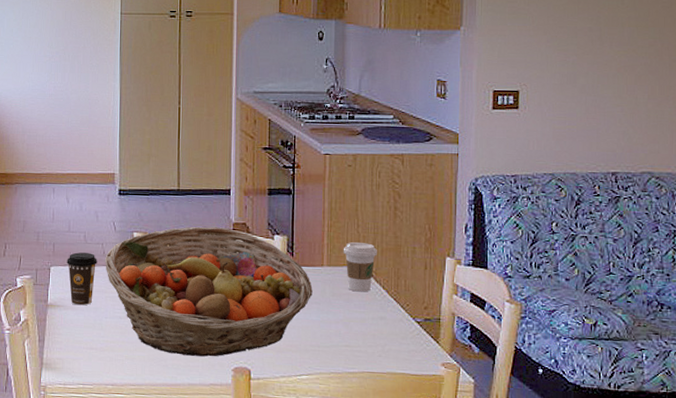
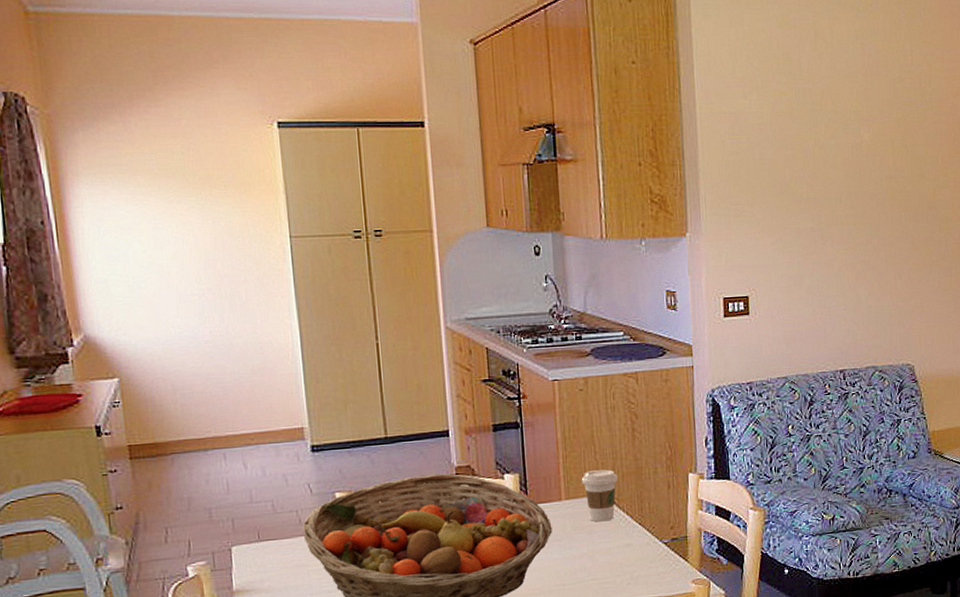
coffee cup: present [67,252,97,306] -> none [252,523,293,587]

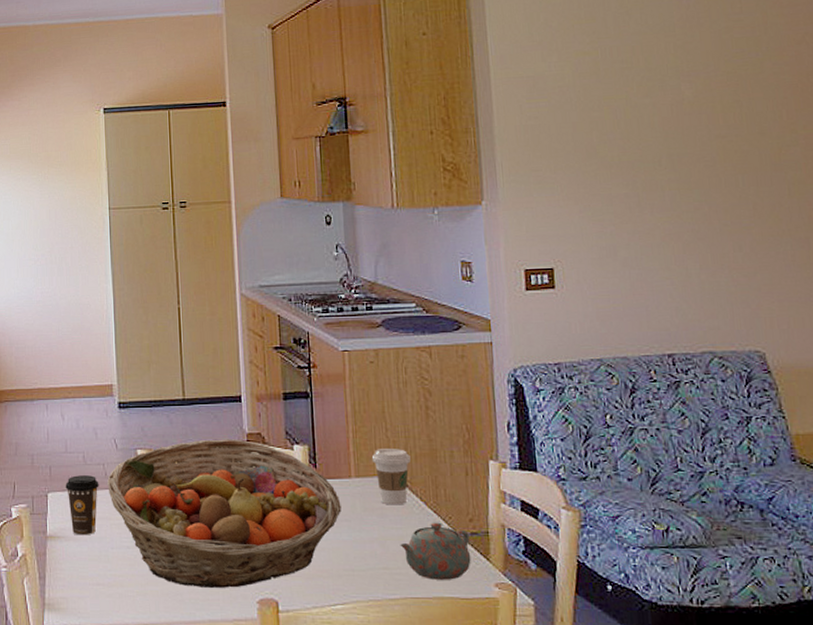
coffee cup: none [252,523,293,587] -> present [65,475,99,536]
teapot: none [608,532,672,584] -> present [400,522,471,580]

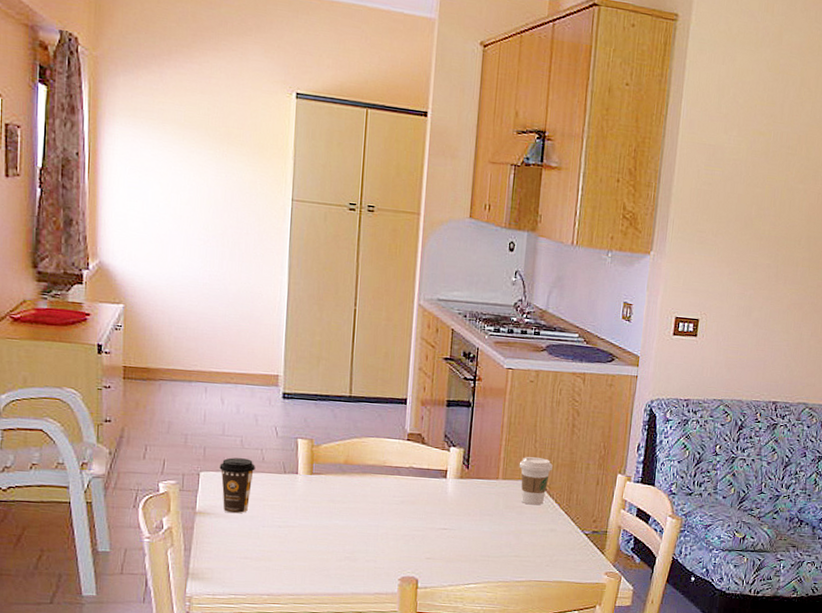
fruit basket: present [107,439,342,588] -> none [264,435,486,567]
teapot: present [400,522,471,580] -> none [532,521,591,568]

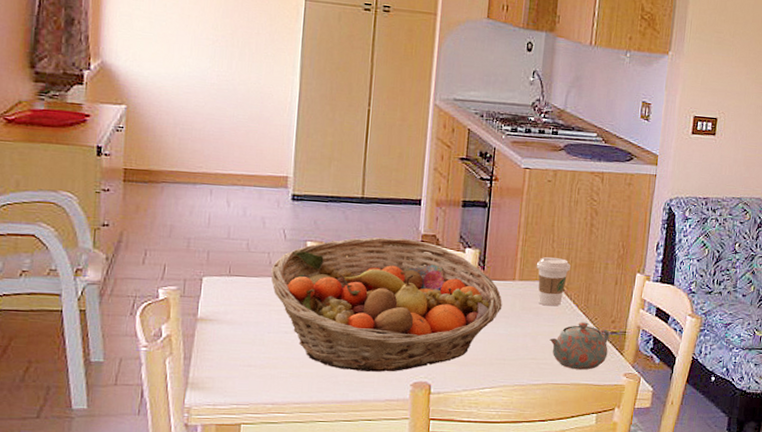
coffee cup: present [219,457,255,514] -> none [223,261,262,320]
fruit basket: none [264,435,486,567] -> present [271,237,502,372]
teapot: none [532,521,591,568] -> present [549,322,610,370]

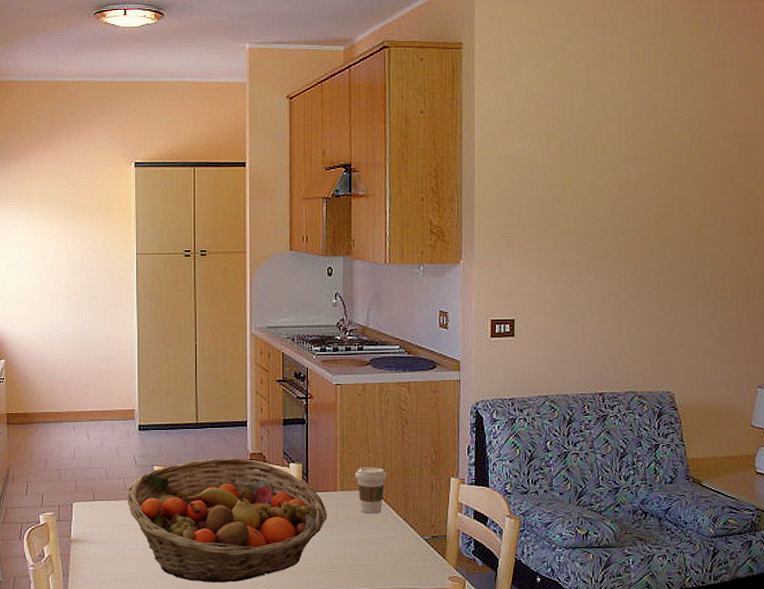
teapot: present [549,322,610,370] -> none [374,528,431,574]

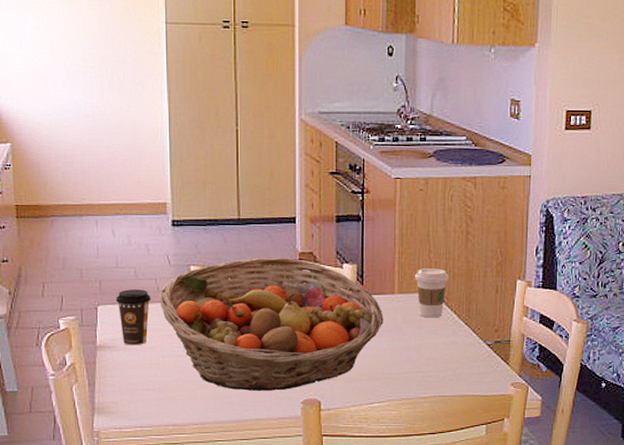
coffee cup: none [89,488,119,539] -> present [116,289,151,346]

